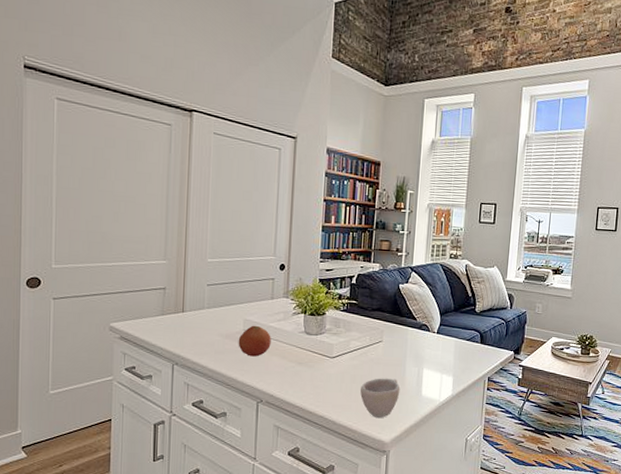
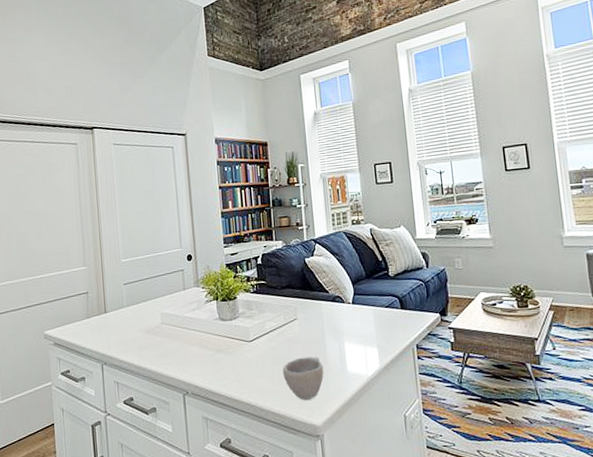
fruit: present [238,325,271,357] -> none [158,317,189,349]

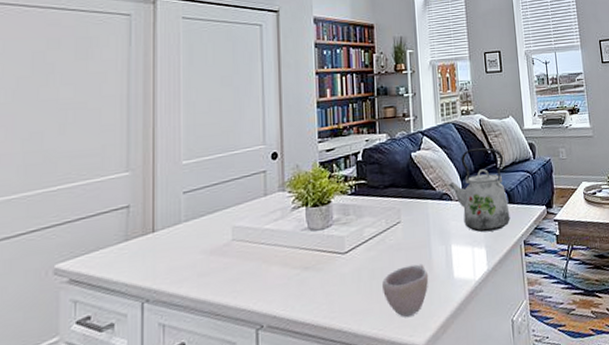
kettle: none [340,255,402,334] -> present [448,147,510,233]

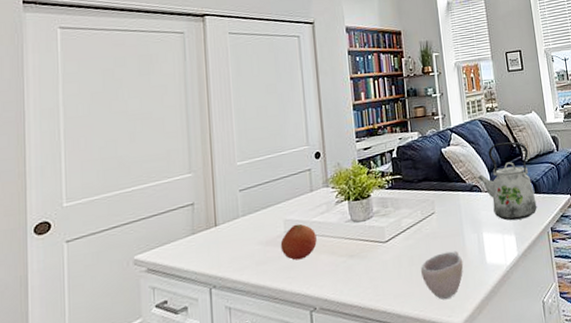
fruit: none [226,231,268,272] -> present [280,223,317,261]

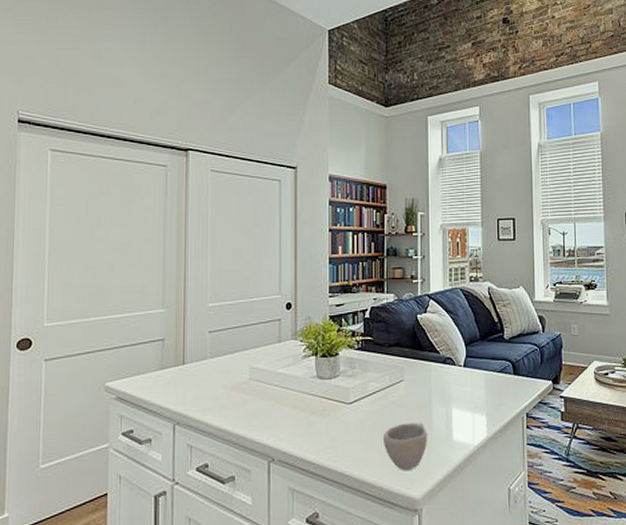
fruit: present [280,223,317,261] -> none [244,373,281,409]
kettle: present [477,141,537,221] -> none [452,316,514,400]

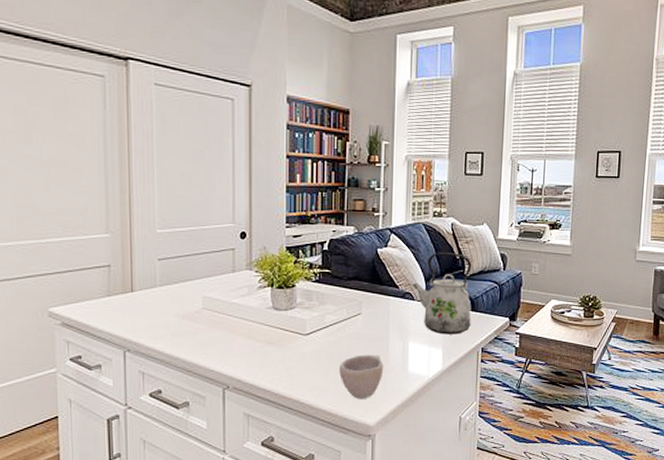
kettle: none [452,316,514,400] -> present [412,253,472,335]

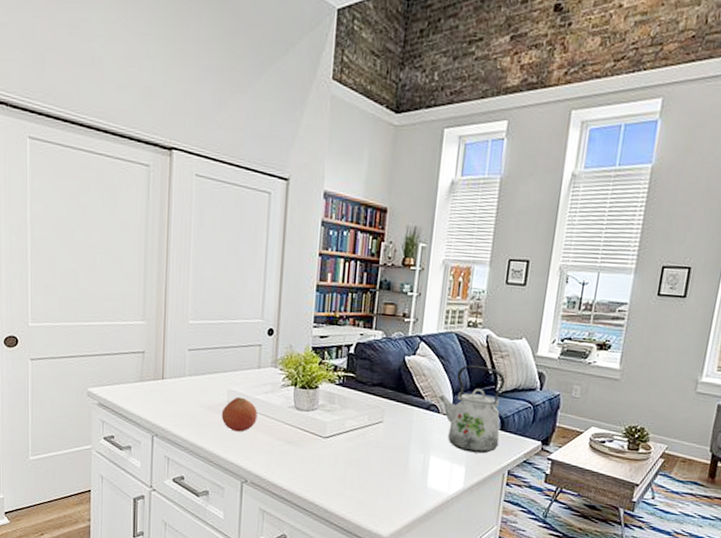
fruit: none [197,302,235,338] -> present [221,396,258,432]
cup: present [339,354,384,399] -> none [356,463,402,509]

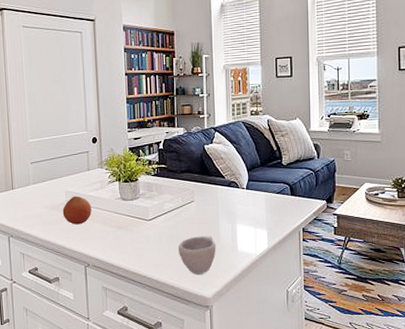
cup: none [356,463,402,509] -> present [178,236,217,274]
kettle: present [438,365,506,454] -> none [236,145,291,217]

